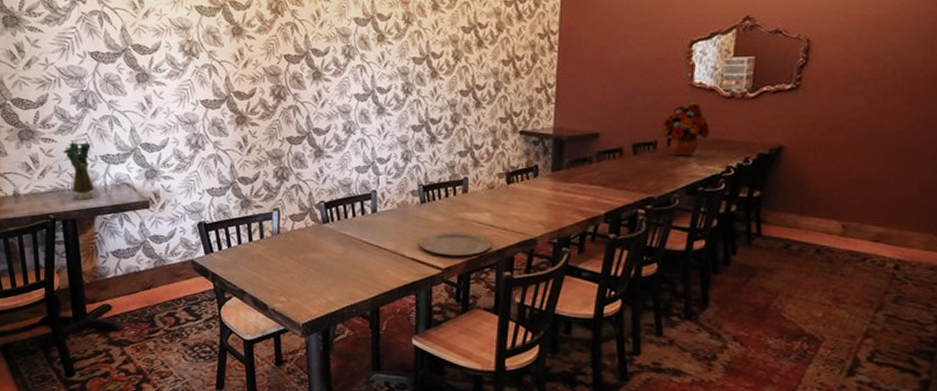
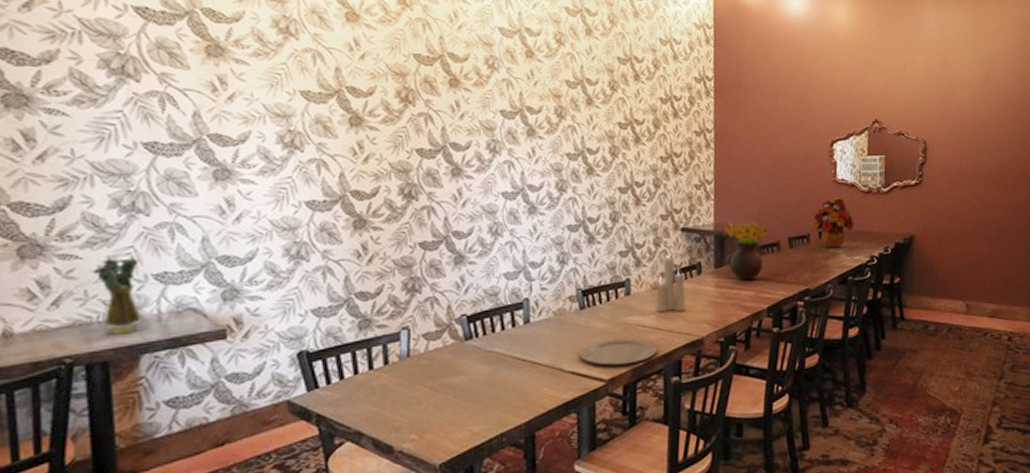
candle: none [490,157,521,212] -> present [655,255,686,312]
flower arrangement: none [564,125,612,185] -> present [725,220,769,281]

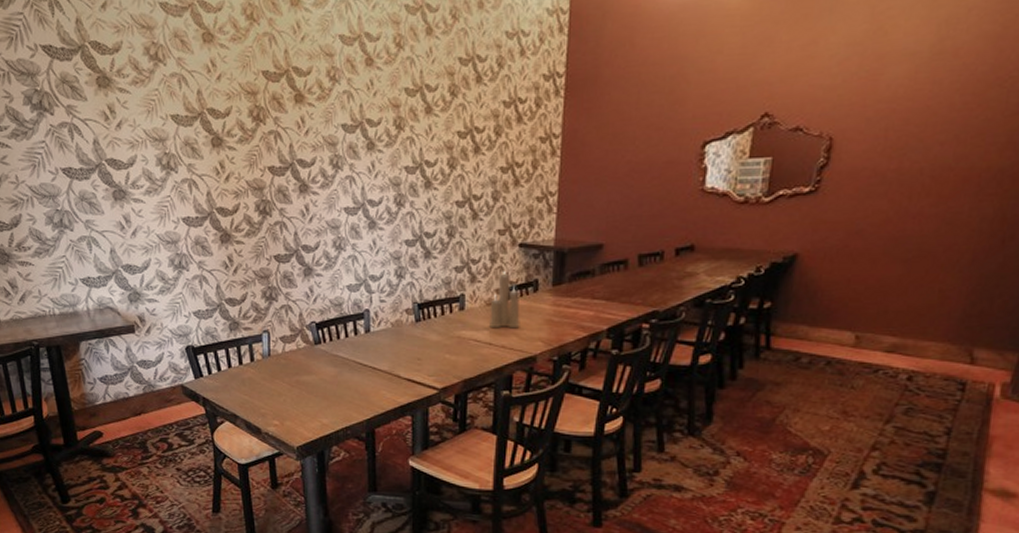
vase: present [93,255,142,335] -> none [42,263,77,325]
plate: present [579,337,657,366] -> none [415,351,489,376]
flower arrangement: present [725,220,769,281] -> none [566,235,617,300]
flower arrangement: present [812,196,855,248] -> none [668,208,721,267]

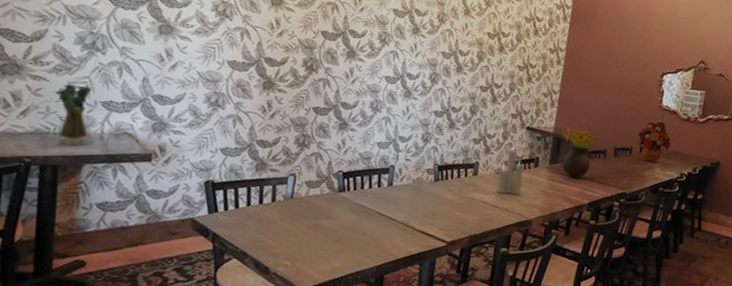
vase: none [42,263,77,325] -> present [55,81,92,146]
flower arrangement: none [566,235,617,300] -> present [562,128,599,178]
flower arrangement: none [668,208,721,267] -> present [636,120,671,163]

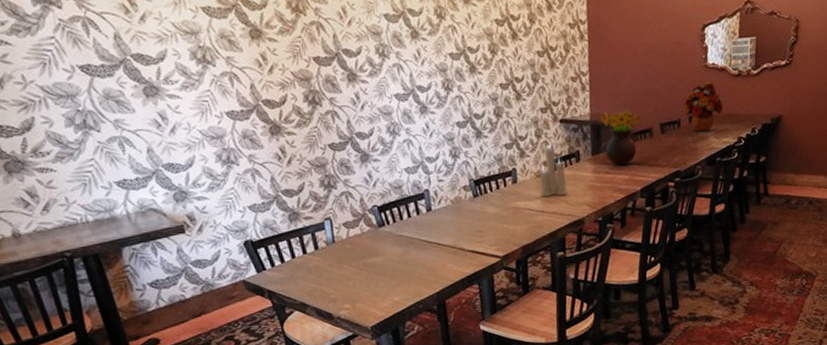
vase: present [55,81,92,146] -> none [67,167,116,233]

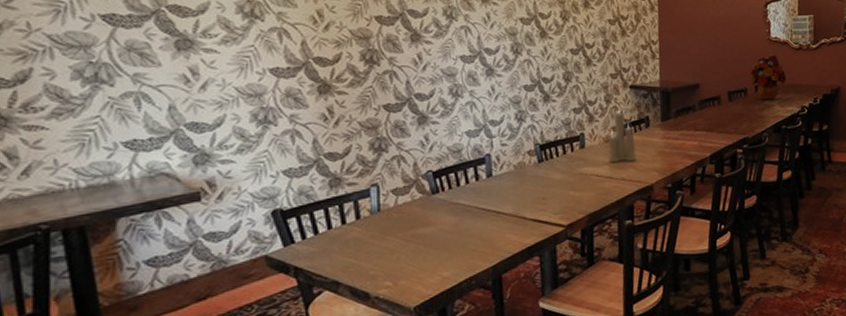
flower arrangement: present [600,108,642,166] -> none [670,76,710,132]

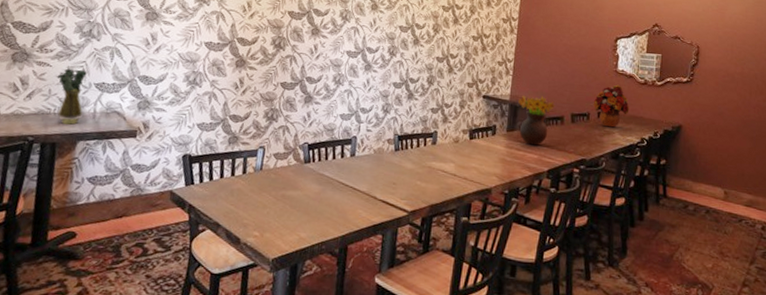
vase: none [61,125,115,201] -> present [57,66,87,125]
candle: present [607,110,637,162] -> none [454,116,481,164]
flower arrangement: none [670,76,710,132] -> present [518,95,556,146]

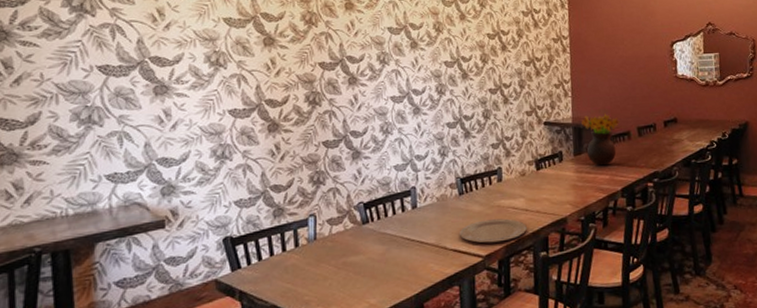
vase: present [57,66,87,125] -> none [57,160,96,227]
plate: none [390,177,453,201] -> present [460,218,527,244]
flower arrangement: present [593,84,630,128] -> none [657,90,695,135]

